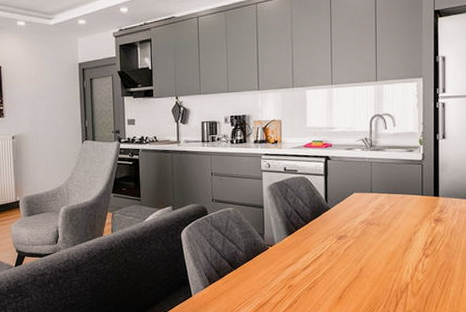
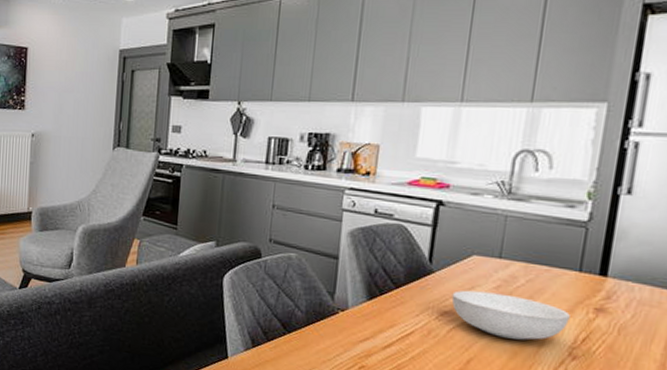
serving bowl: none [344,218,420,249] -> present [451,290,570,340]

